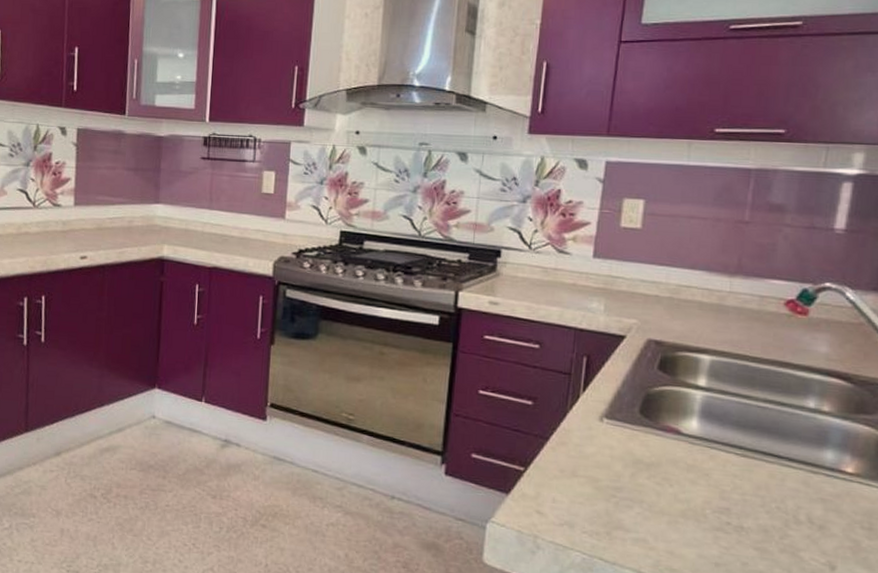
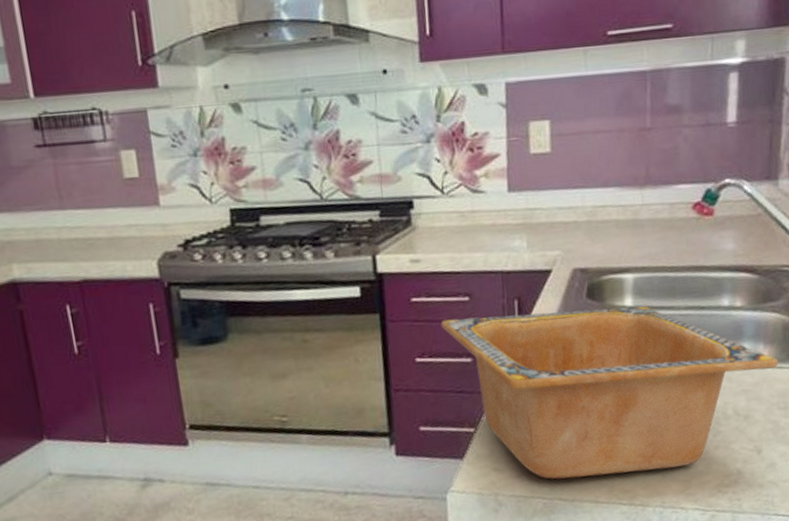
serving bowl: none [508,361,867,561] -> present [440,306,779,480]

